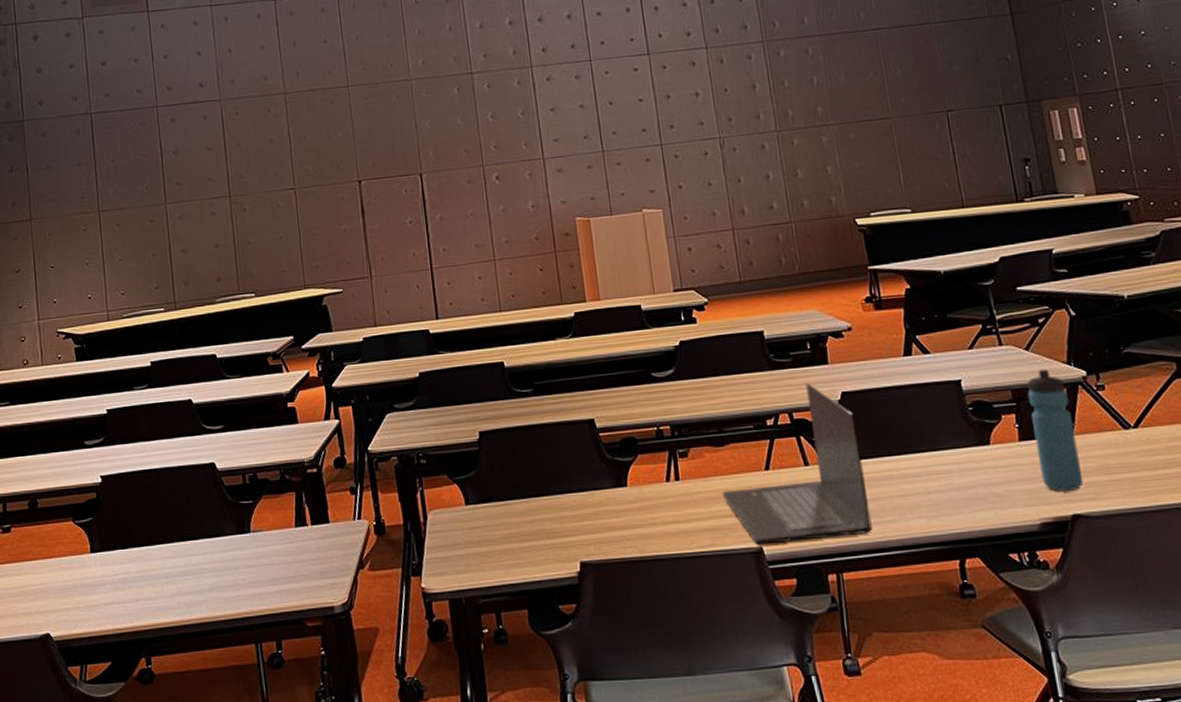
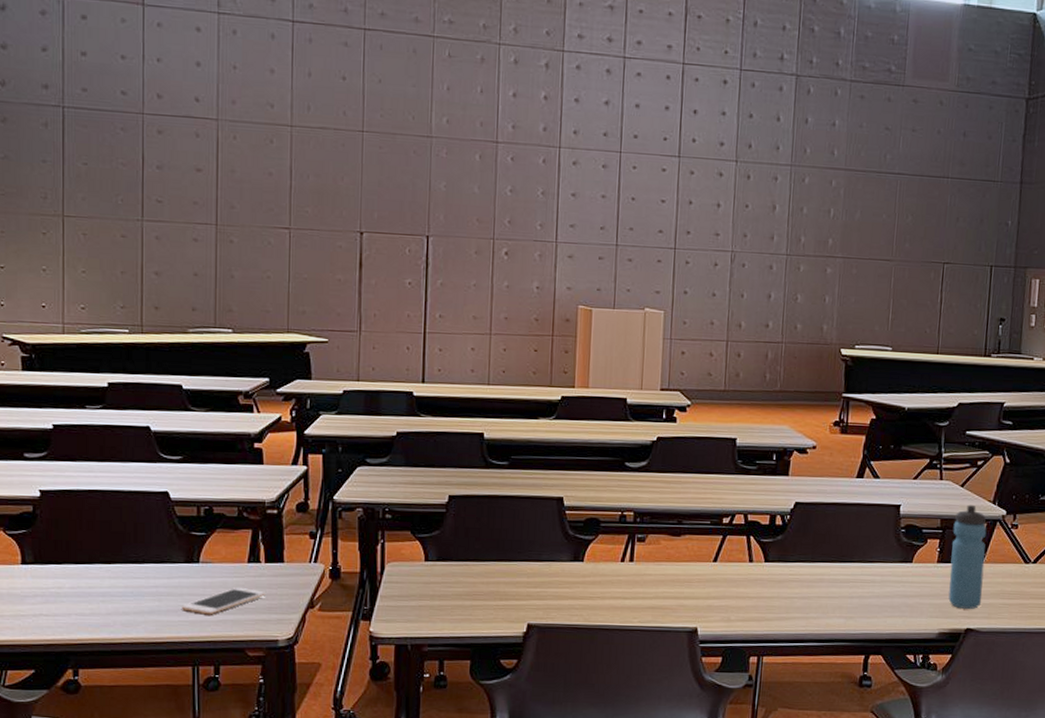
cell phone: none [239,553,316,587] -> present [182,587,265,615]
laptop: present [721,383,872,545] -> none [669,490,802,627]

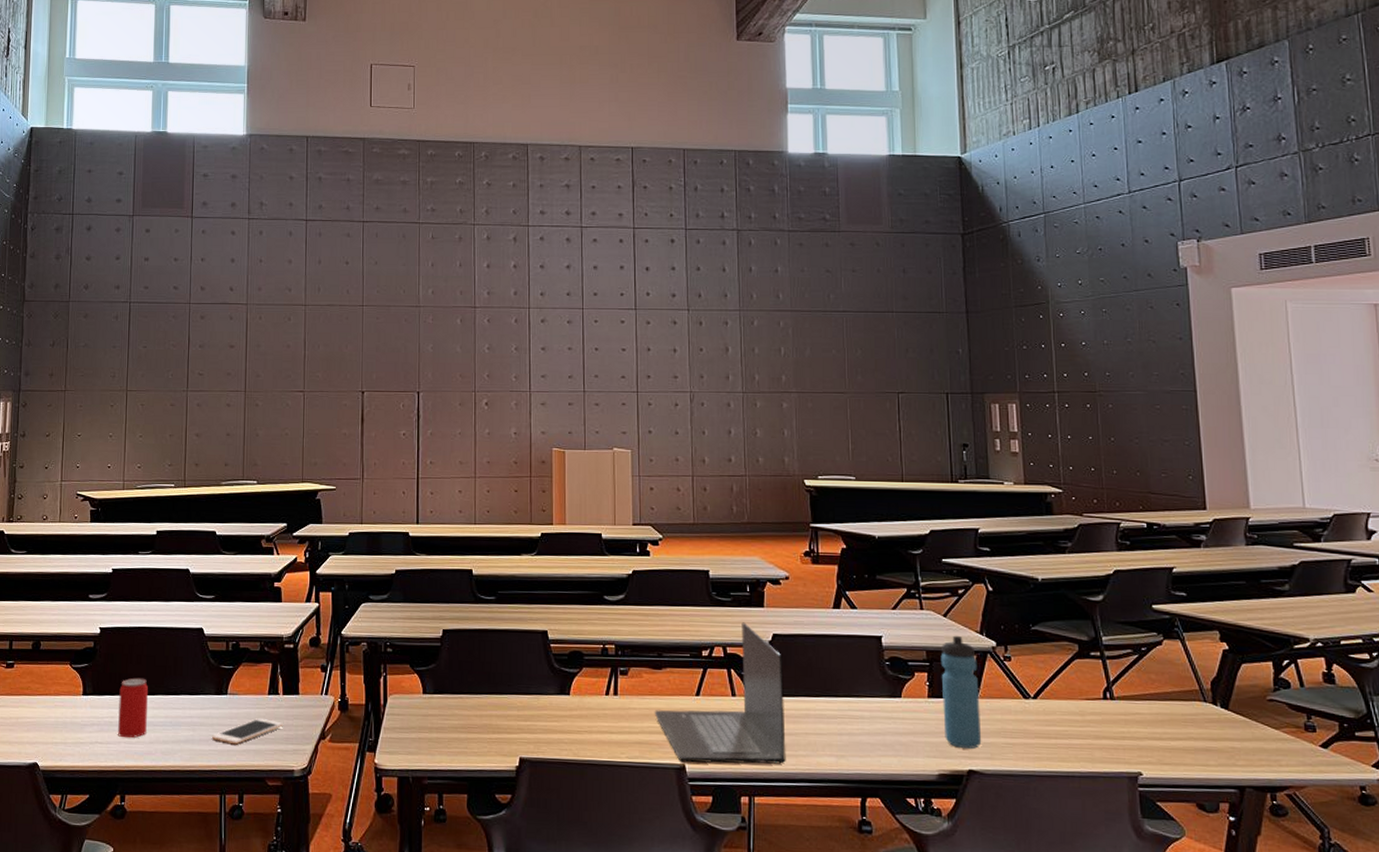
beverage can: none [67,545,102,610] -> present [118,677,148,738]
laptop: none [669,490,802,627] -> present [654,622,786,764]

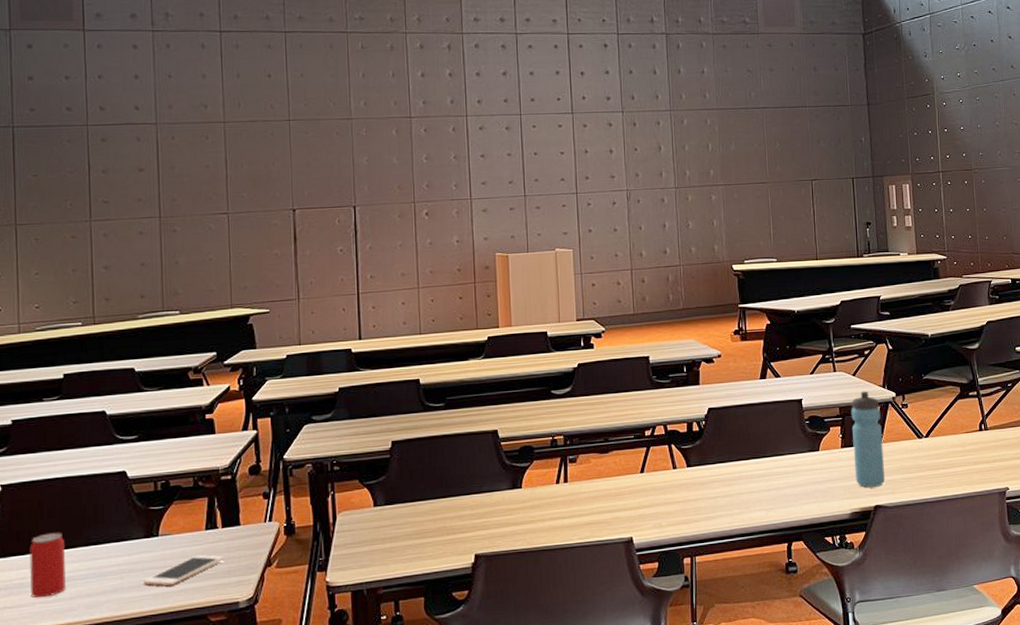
laptop: present [654,622,786,764] -> none [602,400,722,536]

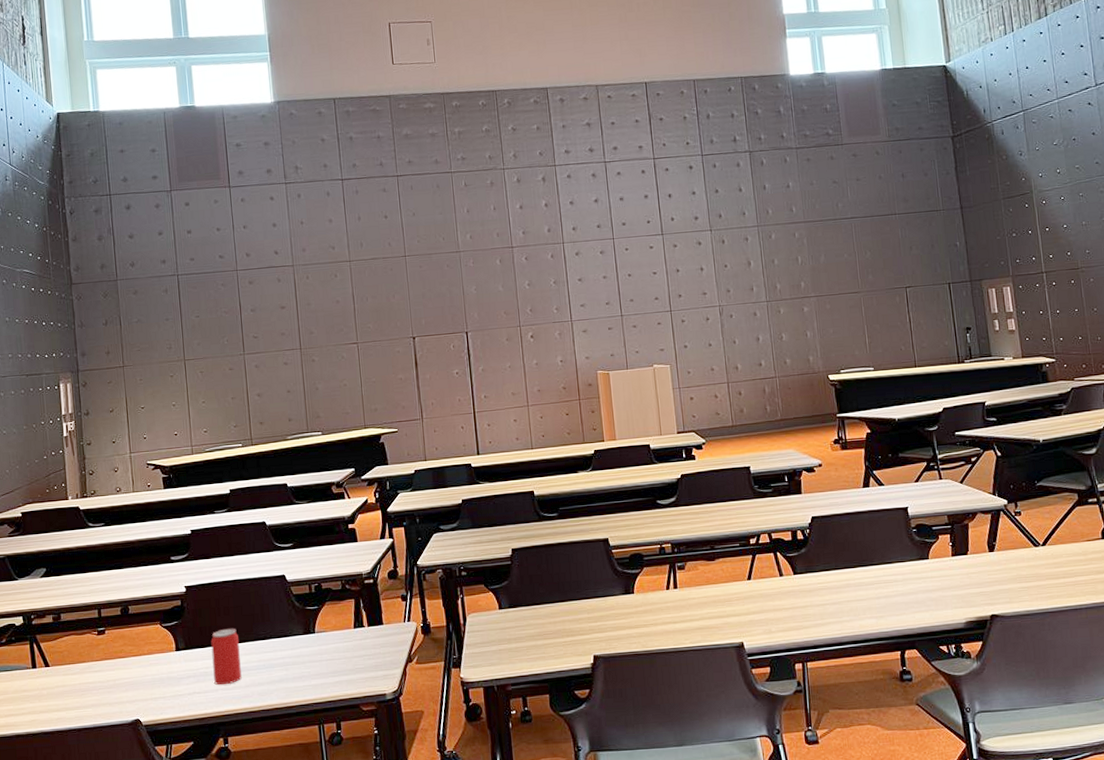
cell phone: present [144,554,224,586] -> none [305,650,371,678]
water bottle: present [851,391,885,488] -> none [960,498,1001,597]

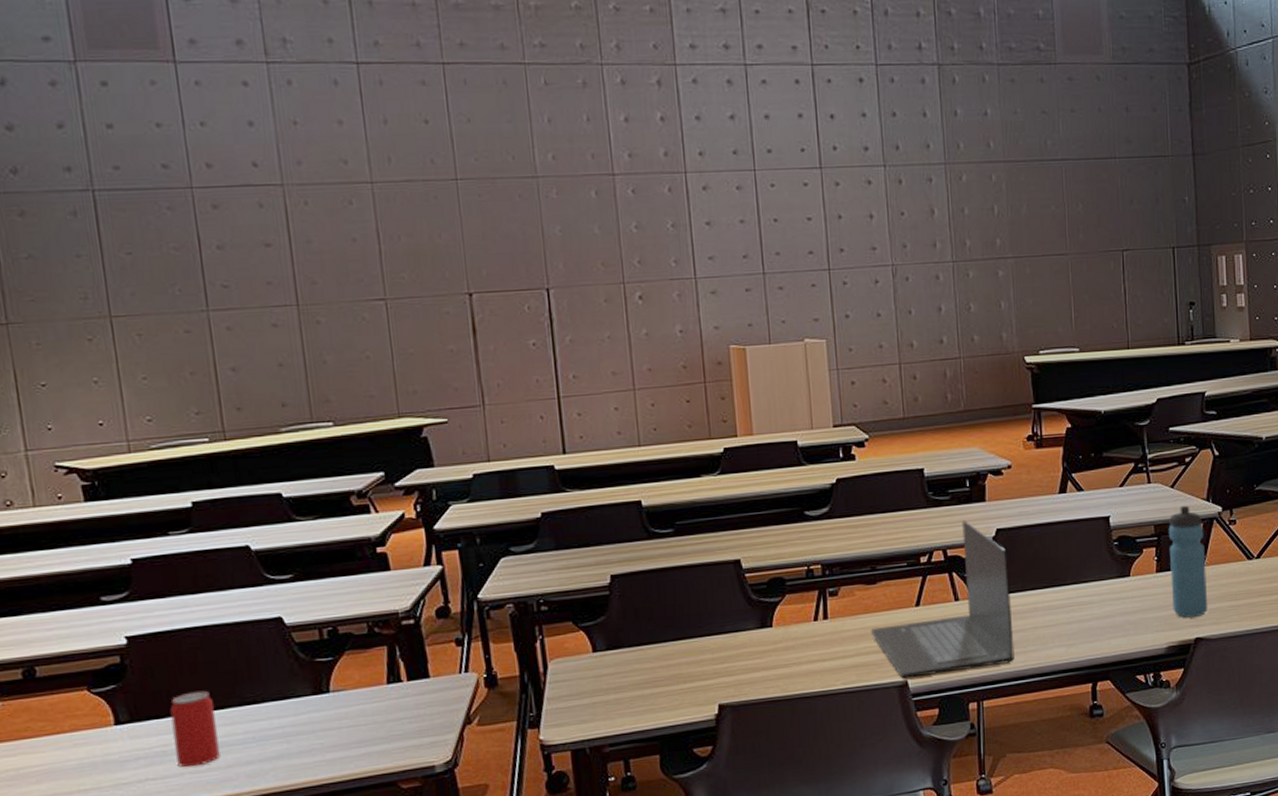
laptop: none [711,509,832,641] -> present [870,520,1015,679]
water bottle: none [960,498,1001,597] -> present [1168,505,1208,618]

